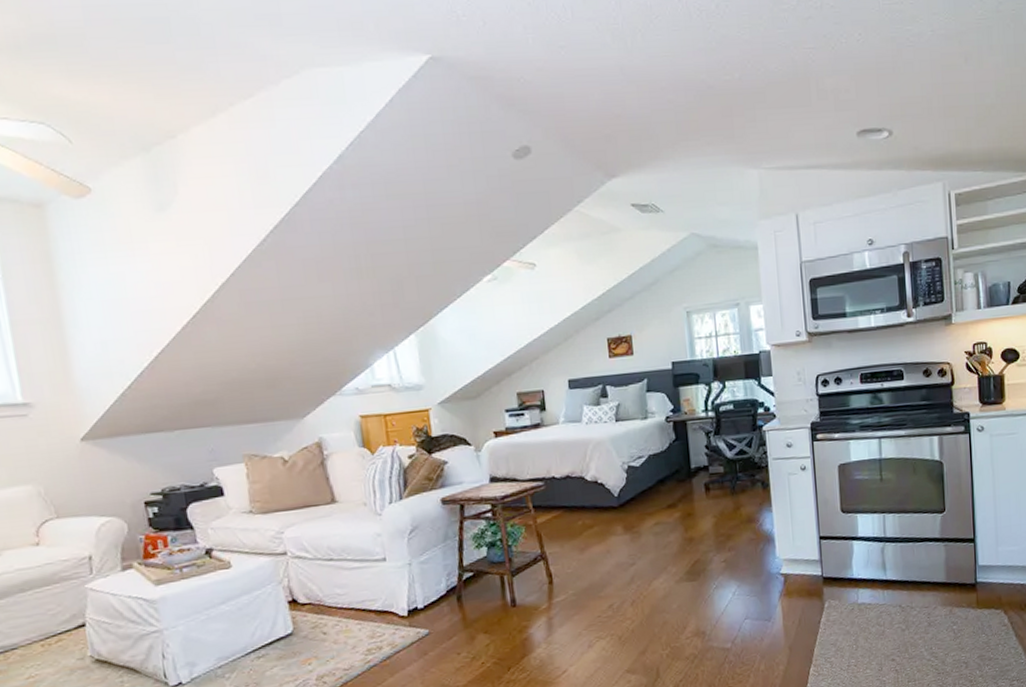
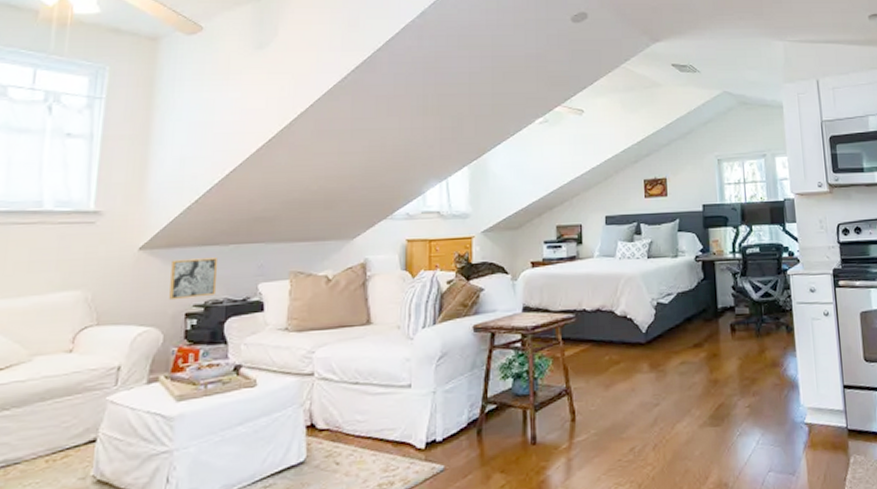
wall art: none [118,444,172,490] -> present [169,258,219,301]

